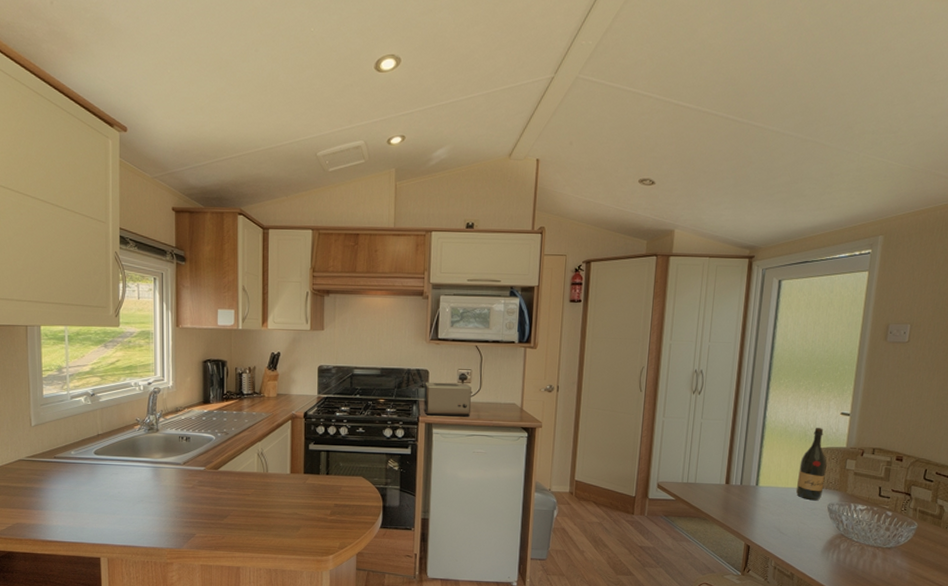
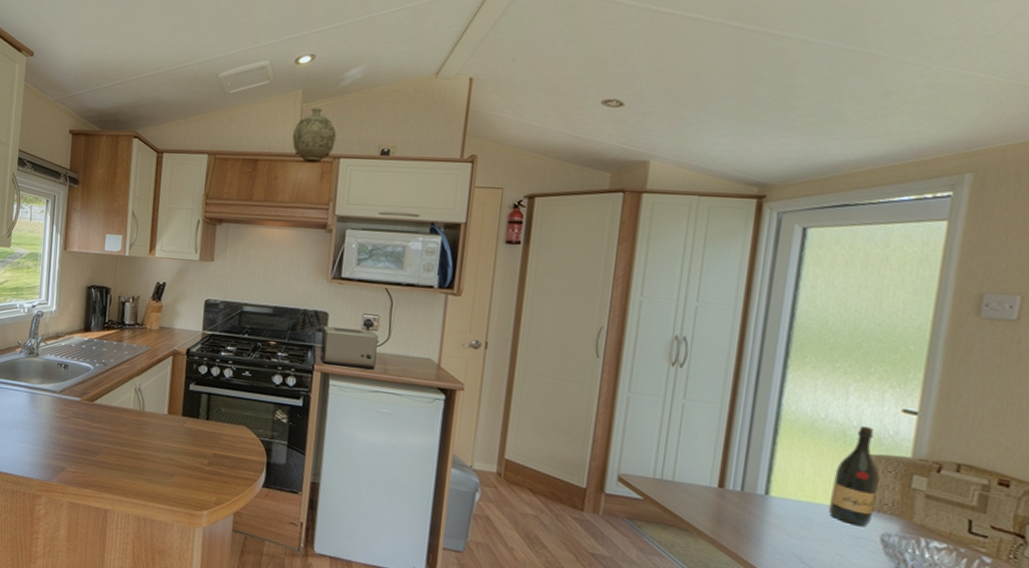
decorative vase: none [388,185,427,237] -> present [292,108,337,163]

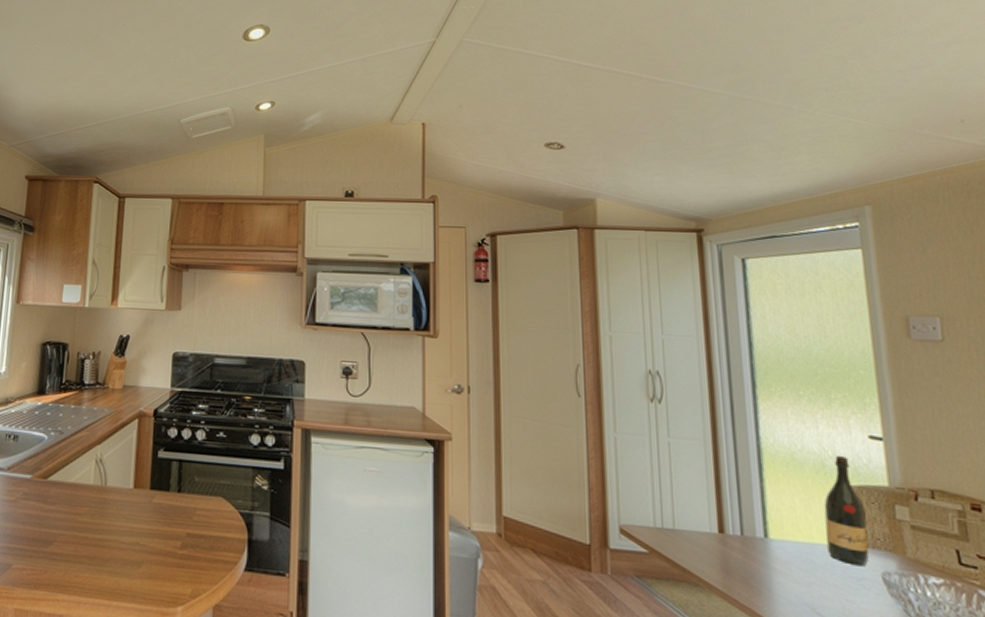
decorative vase: present [292,108,337,163] -> none [256,152,300,206]
toaster: present [320,325,379,370] -> none [299,376,360,423]

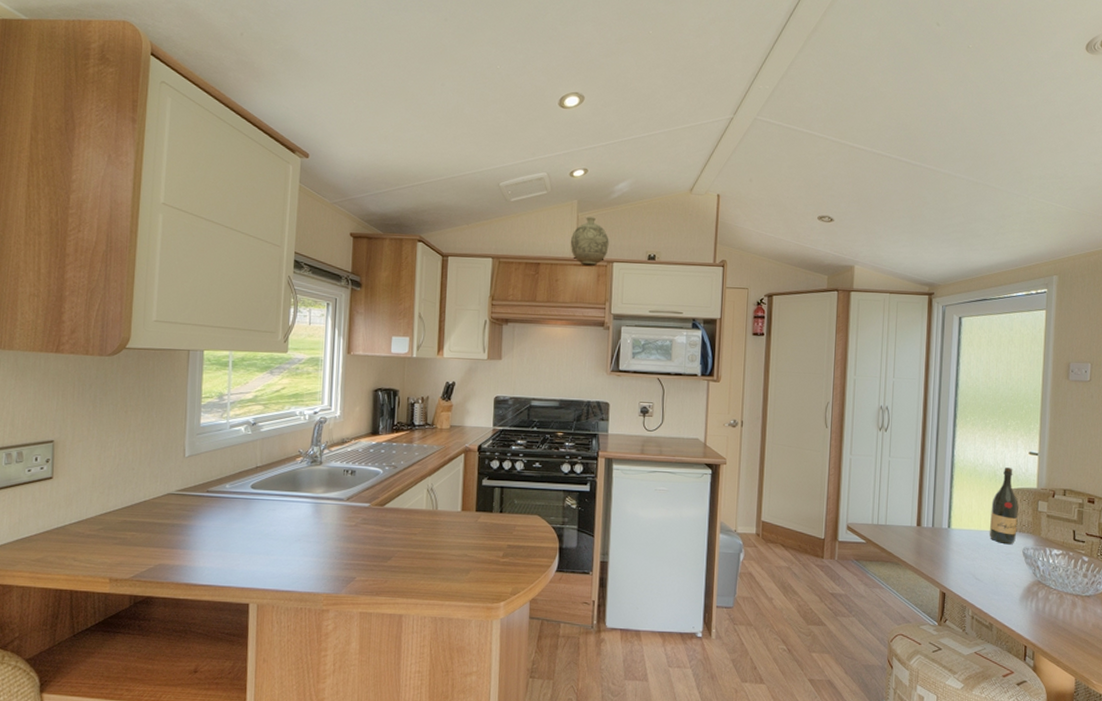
decorative vase: none [256,152,300,206] -> present [570,217,609,267]

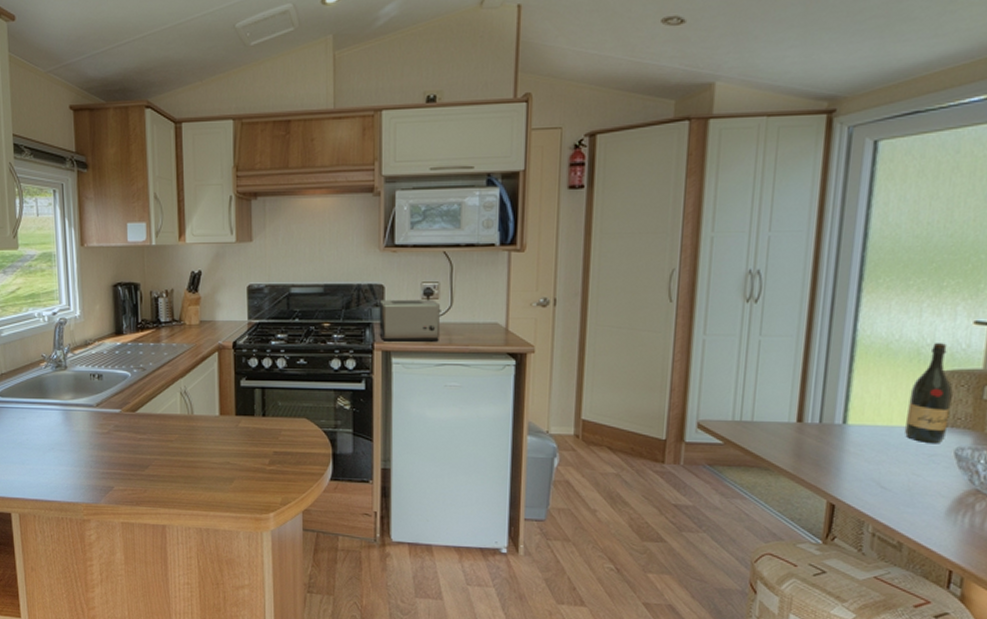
decorative vase: present [570,217,609,267] -> none [326,54,375,119]
toaster: none [603,415,654,452] -> present [379,299,441,343]

